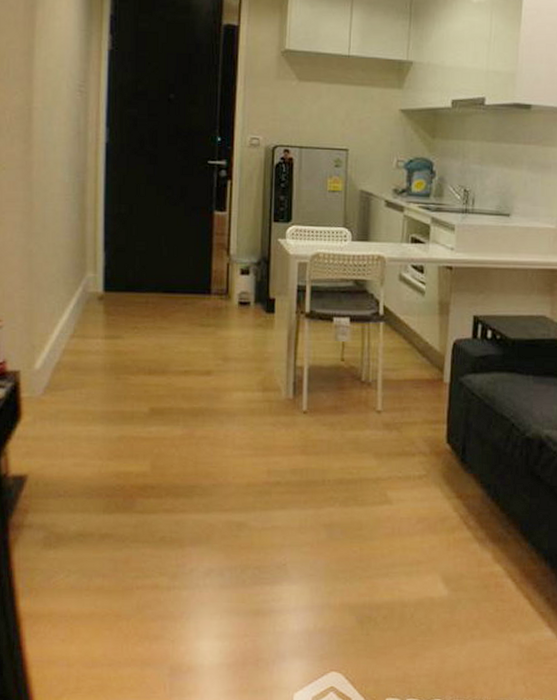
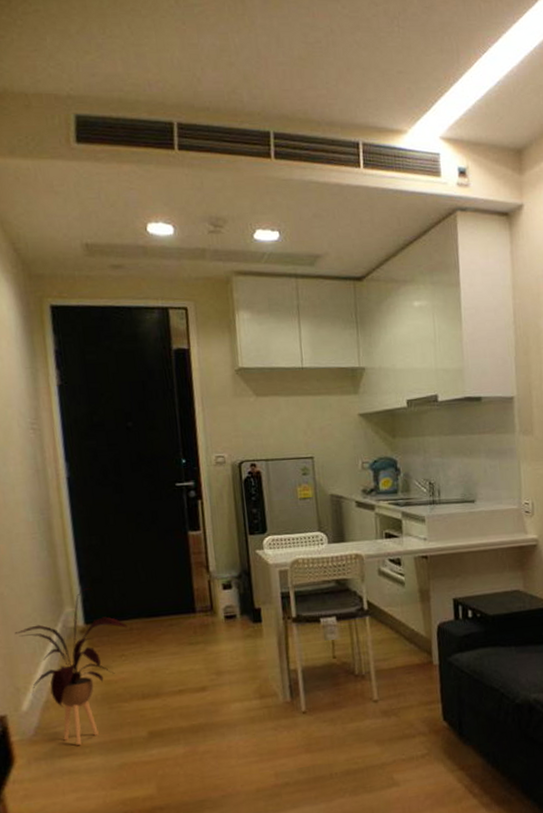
house plant: none [37,256,144,411] -> present [14,588,128,745]

